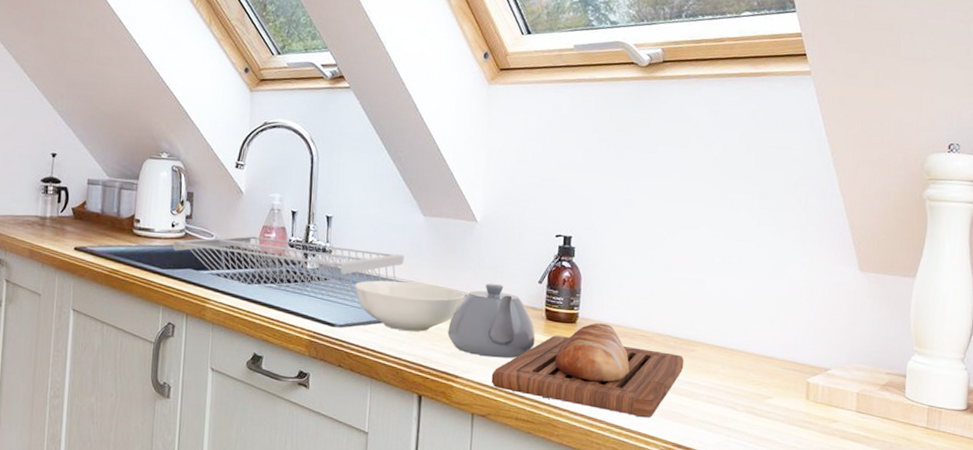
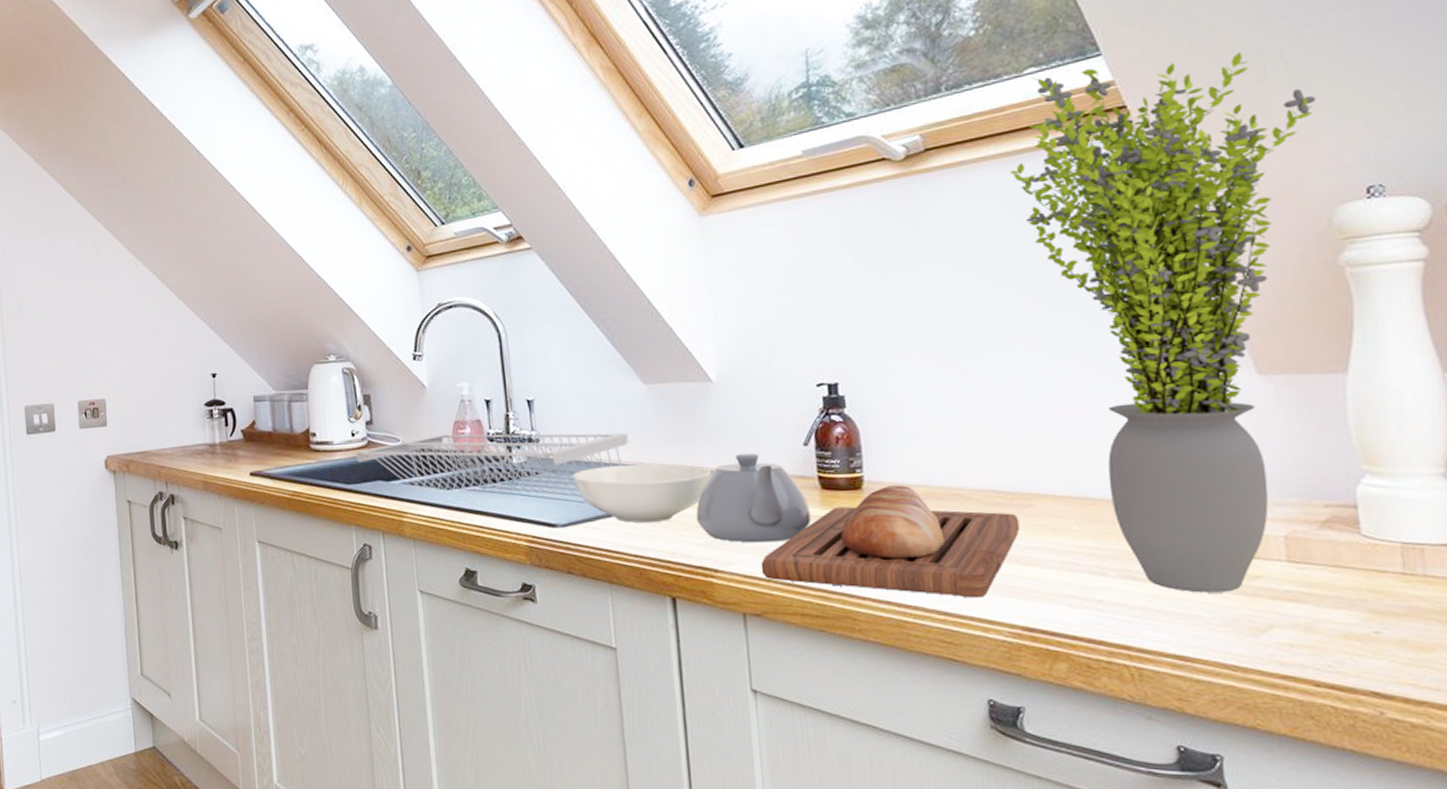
potted plant: none [719,19,928,431] -> present [1009,52,1316,593]

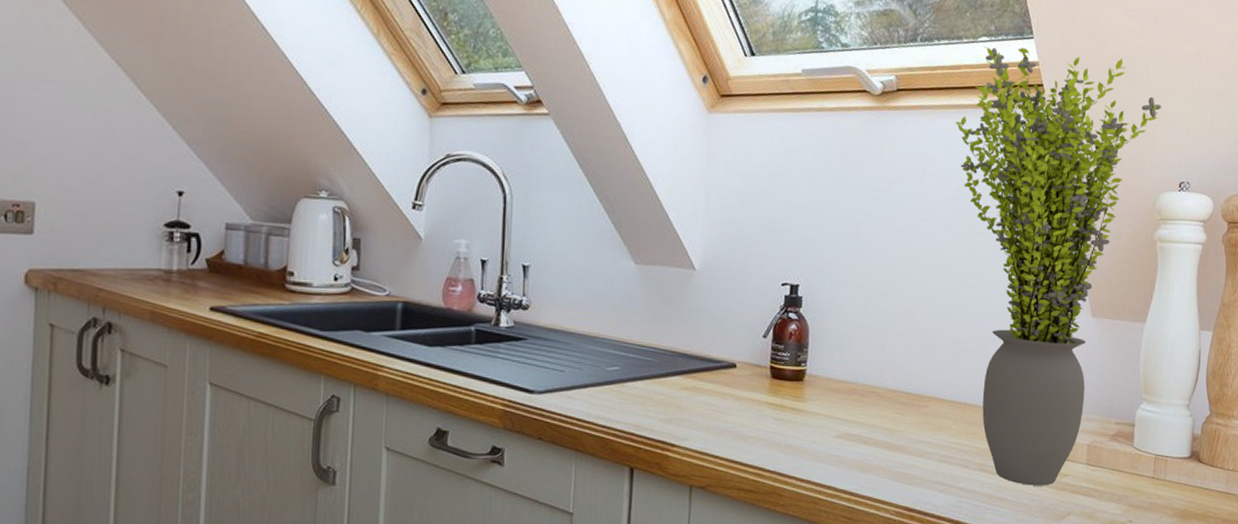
dish rack: present [355,433,628,496] -> none [336,290,613,364]
bowl: present [572,463,713,523] -> none [555,338,683,396]
teapot: present [696,452,812,543] -> none [663,338,760,423]
bread loaf: present [760,485,1020,598] -> none [711,380,916,481]

